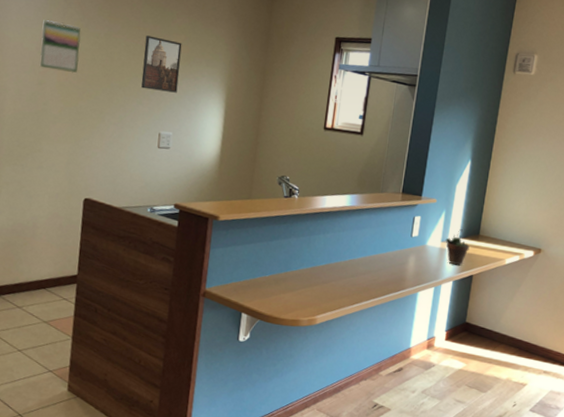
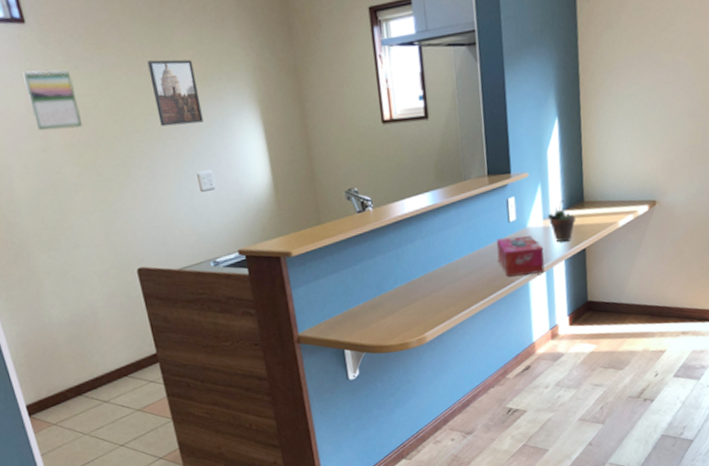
tissue box: none [394,248,437,287] -> present [496,235,545,277]

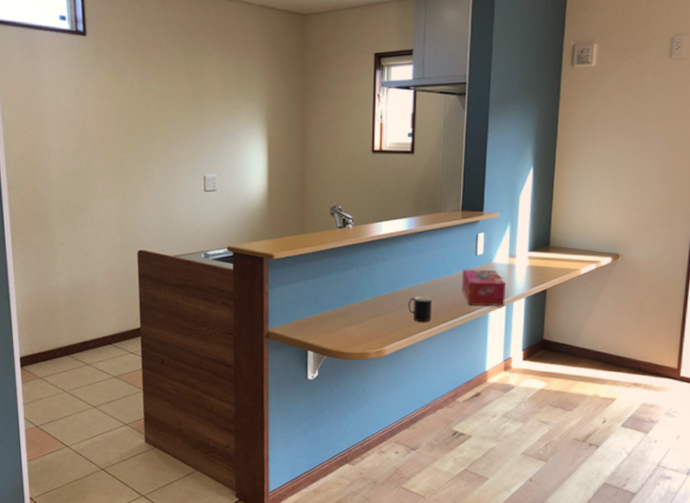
calendar: present [22,69,82,131] -> none [76,74,116,126]
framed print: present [147,59,204,127] -> none [179,77,217,133]
cup: none [444,273,471,302] -> present [408,296,432,322]
succulent plant: present [547,200,576,242] -> none [513,242,540,281]

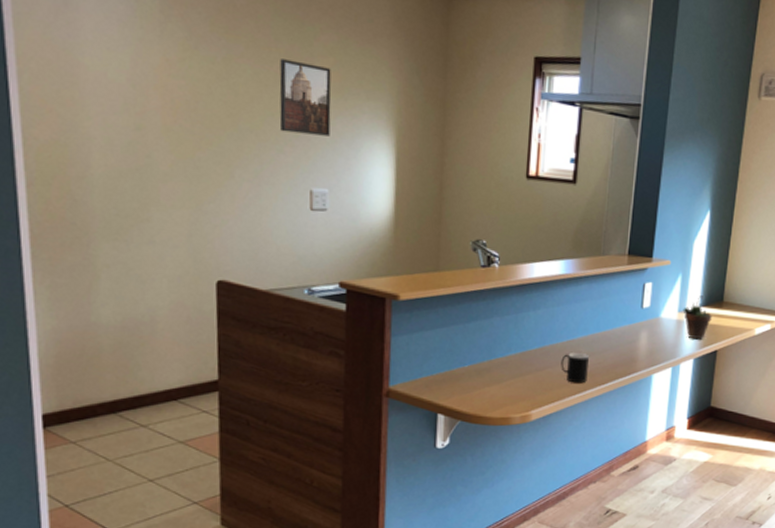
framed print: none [179,77,217,133] -> present [279,59,332,137]
tissue box: present [461,269,506,307] -> none [623,323,674,368]
succulent plant: none [513,242,540,281] -> present [683,295,712,340]

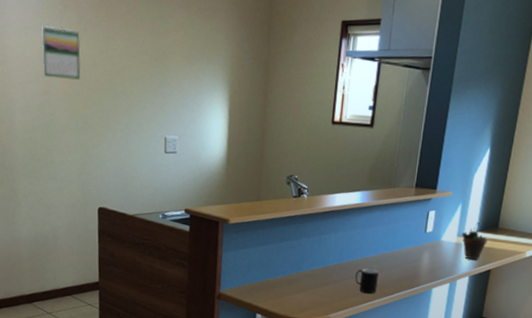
calendar: none [132,39,190,113] -> present [42,26,81,81]
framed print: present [279,59,332,137] -> none [143,34,182,95]

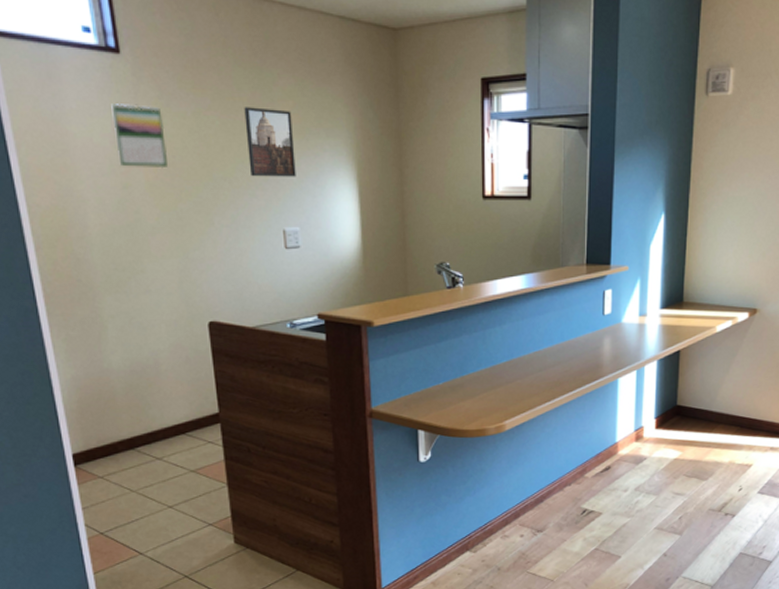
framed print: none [143,34,182,95] -> present [244,107,296,177]
cup: present [355,268,379,294] -> none [529,363,556,392]
succulent plant: present [461,222,487,260] -> none [643,298,673,341]

